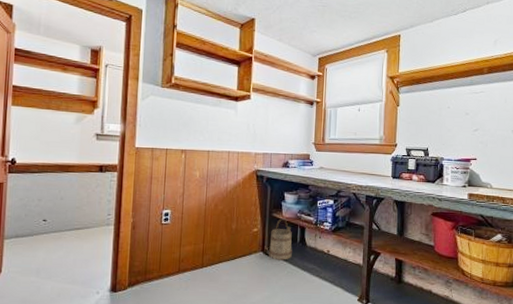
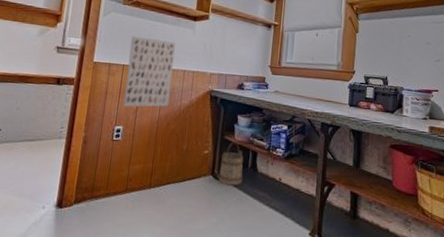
wall art: none [169,119,218,191] -> present [123,36,176,107]

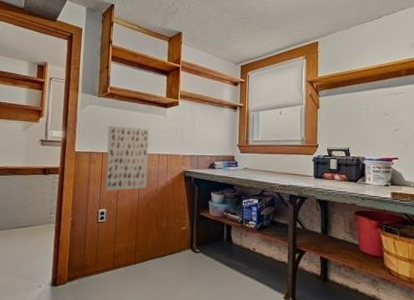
bucket: present [218,141,244,186] -> none [197,217,219,258]

